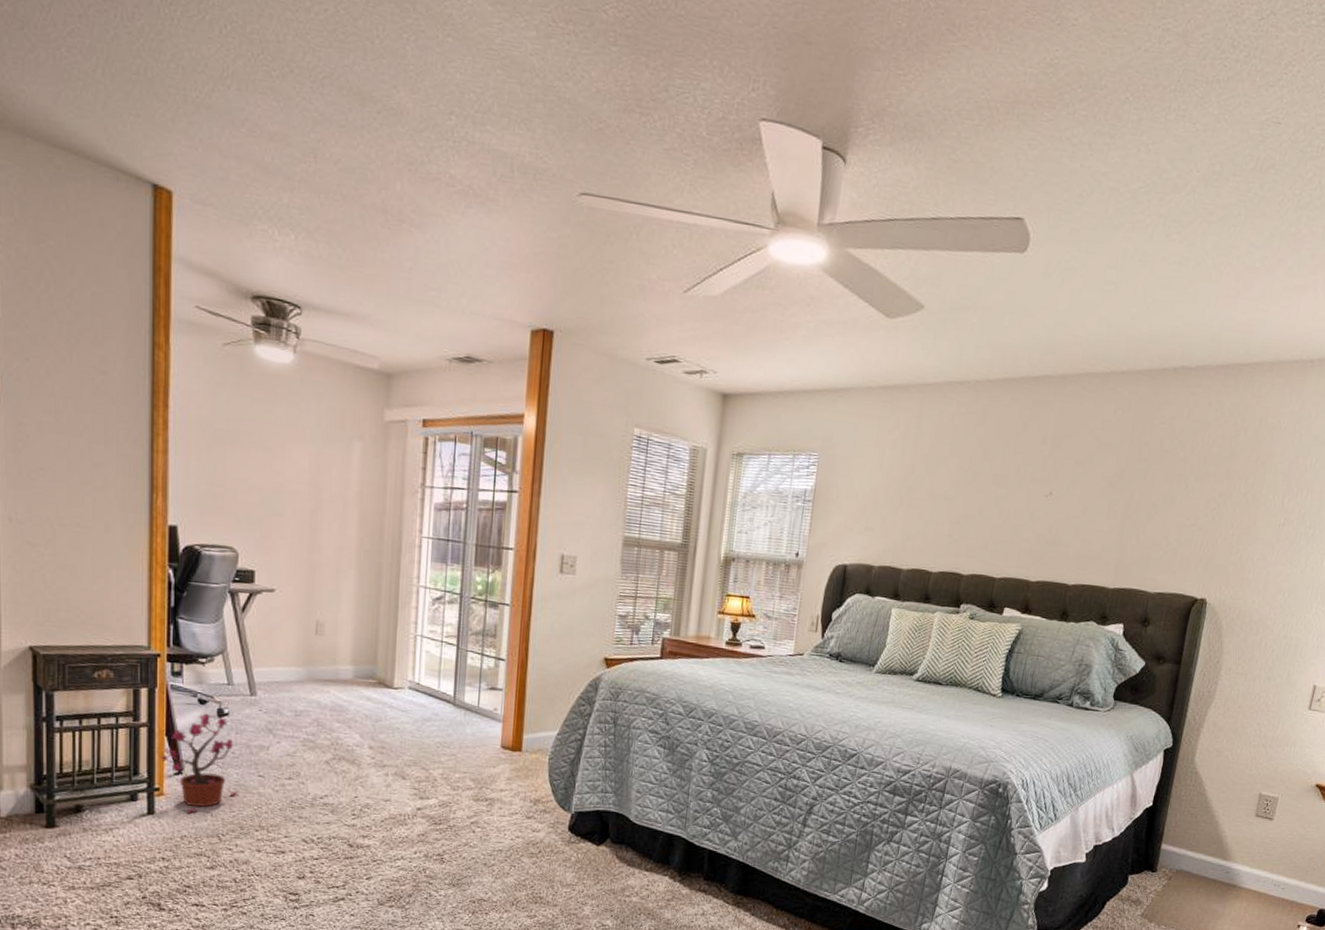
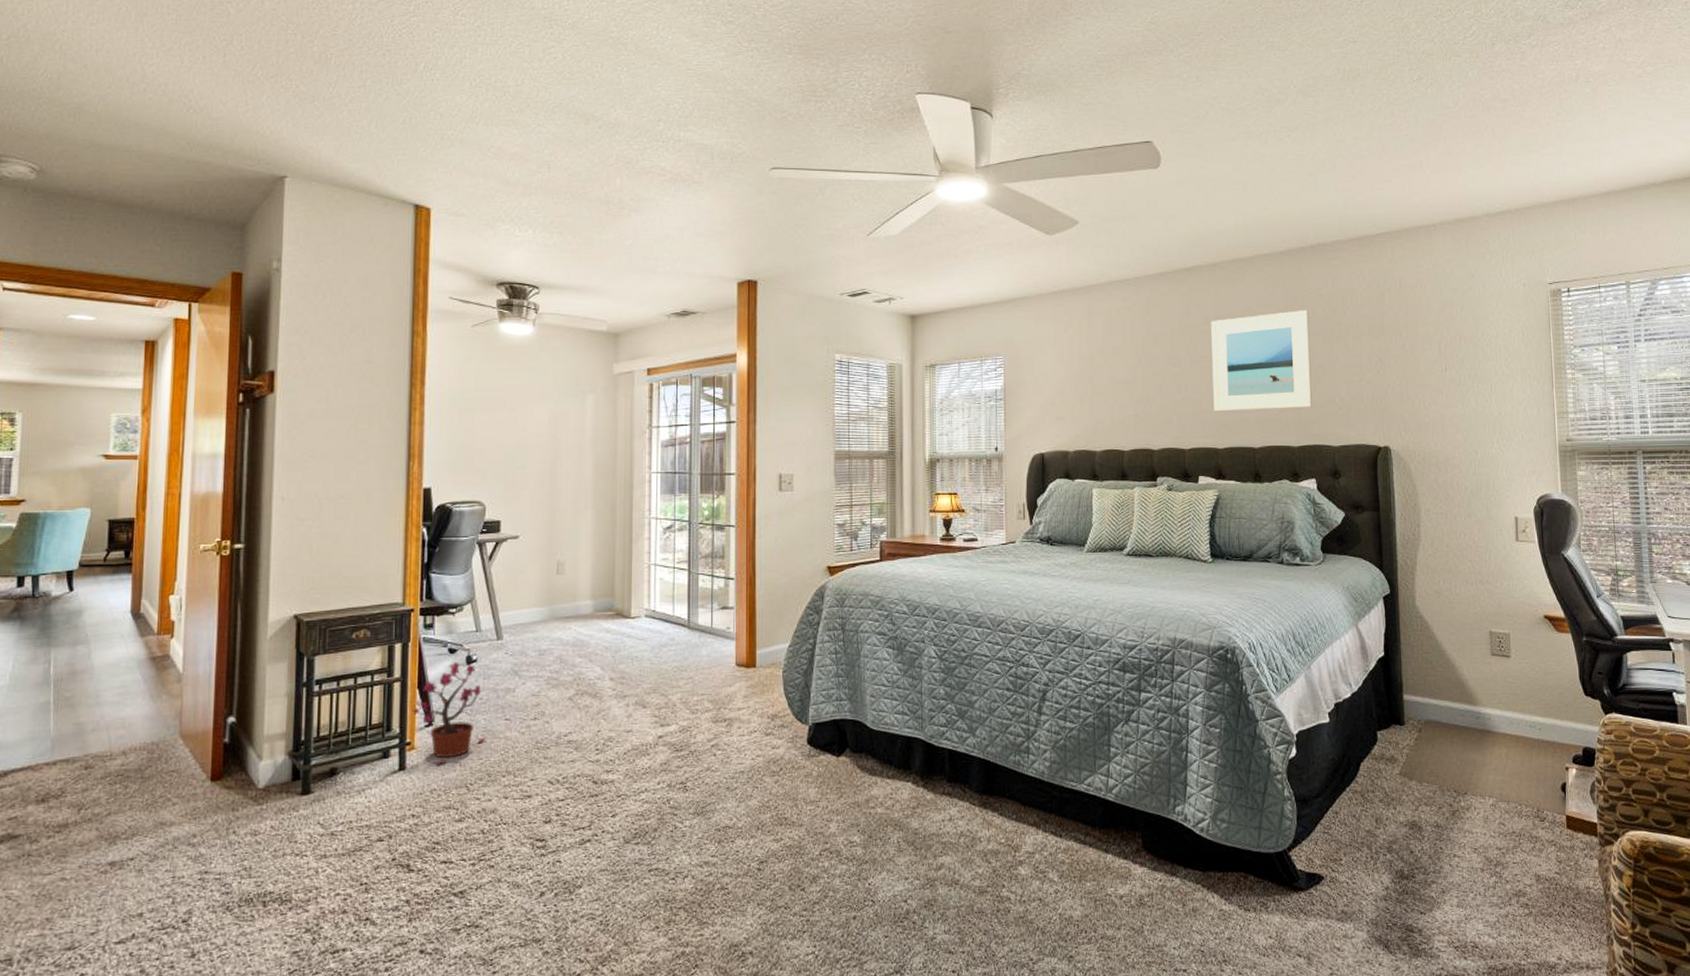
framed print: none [1033,440,1156,549] -> present [1211,310,1312,412]

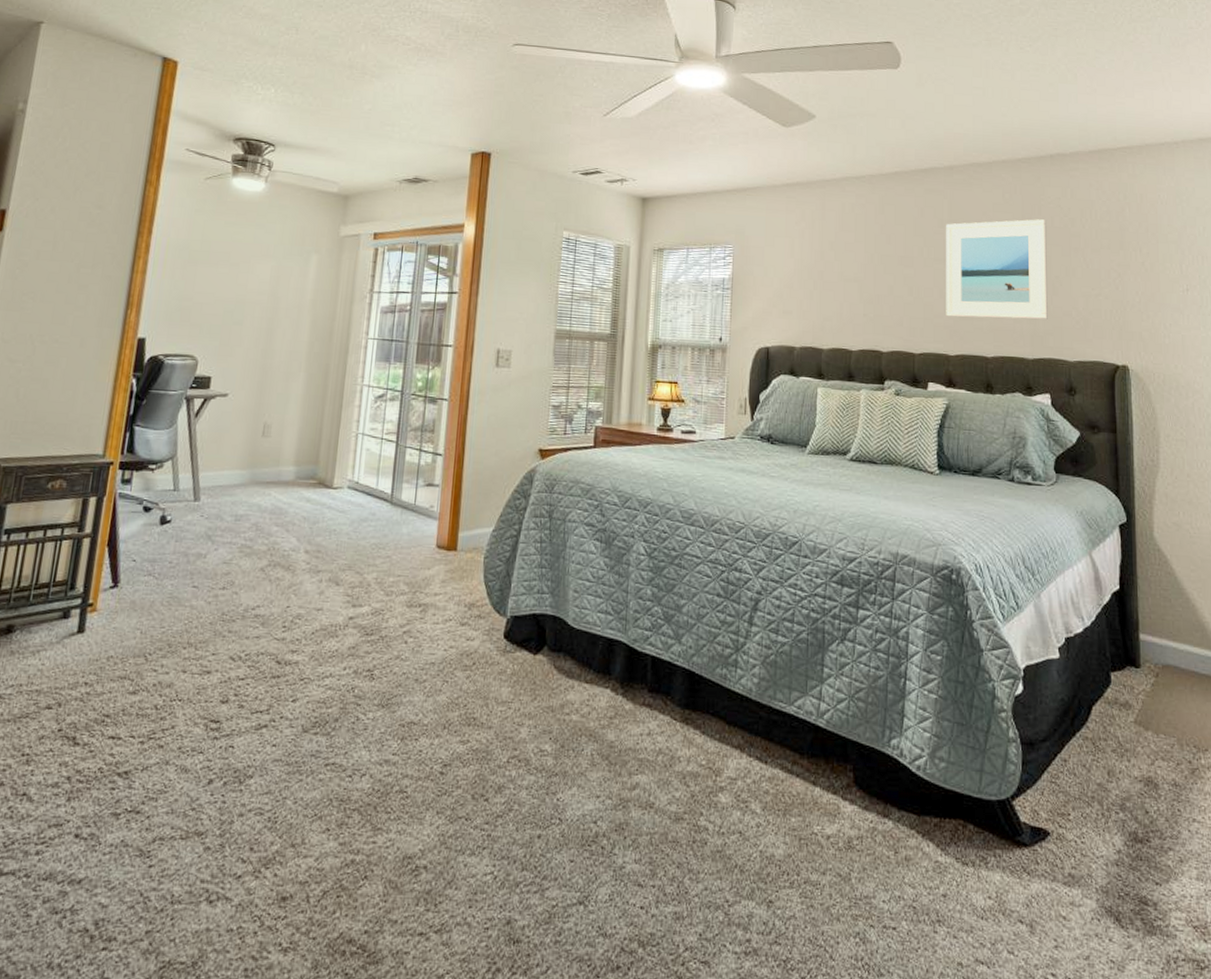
potted plant: present [411,662,486,765] -> none [98,521,173,631]

